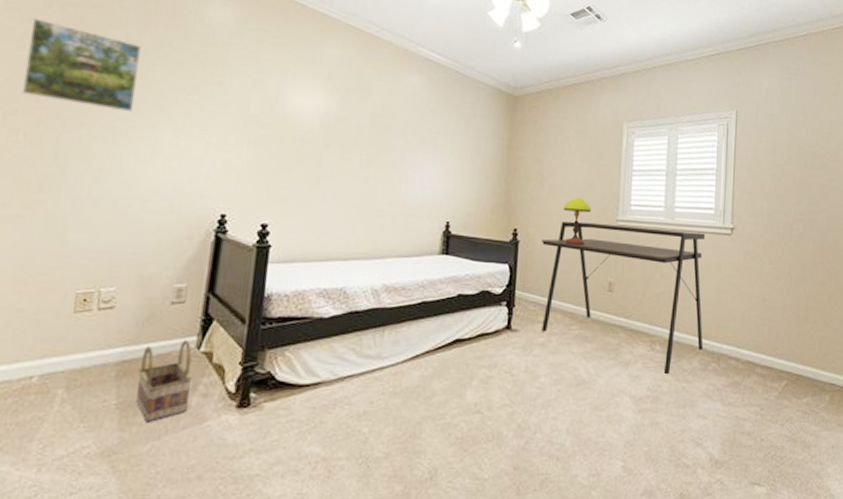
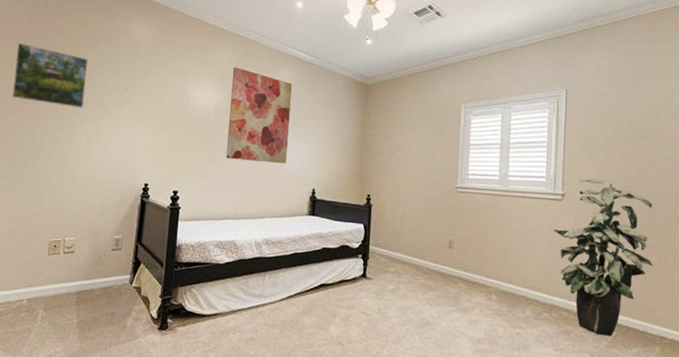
basket: present [136,340,192,422] -> none [90,277,127,337]
wall art: none [335,66,422,191] -> present [226,67,292,164]
desk: present [541,221,705,375] -> none [390,188,537,321]
table lamp: present [563,197,591,245] -> none [409,168,433,208]
indoor plant: none [721,210,823,386] -> present [553,178,653,337]

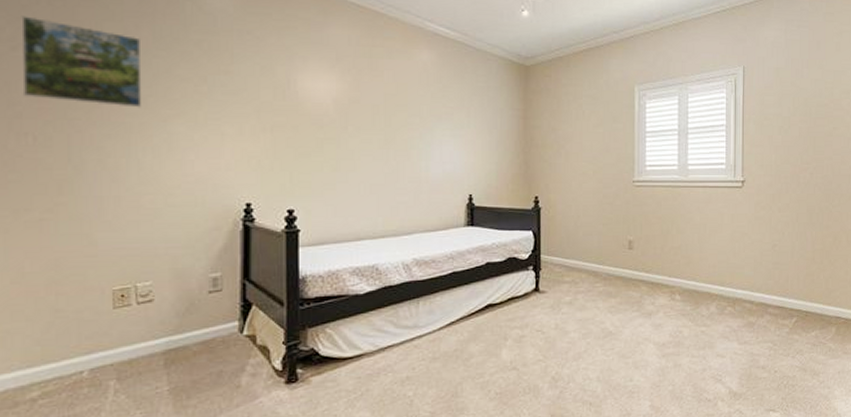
wall art: present [226,67,292,164] -> none [354,46,434,167]
indoor plant: present [553,178,653,337] -> none [734,162,828,323]

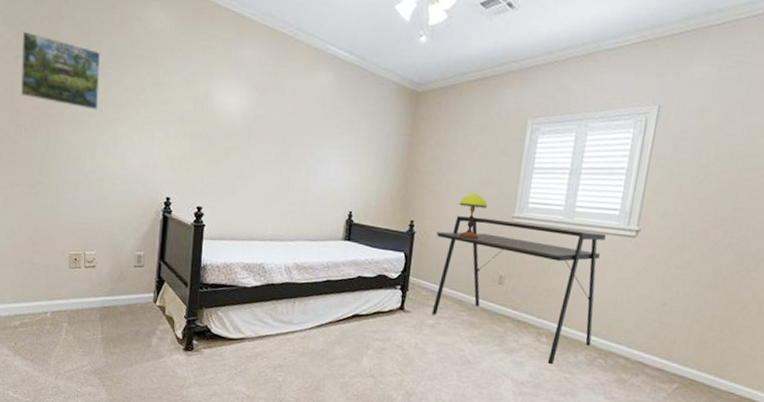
desk: none [562,185,720,321] -> present [432,216,606,365]
table lamp: none [581,162,608,207] -> present [458,193,487,239]

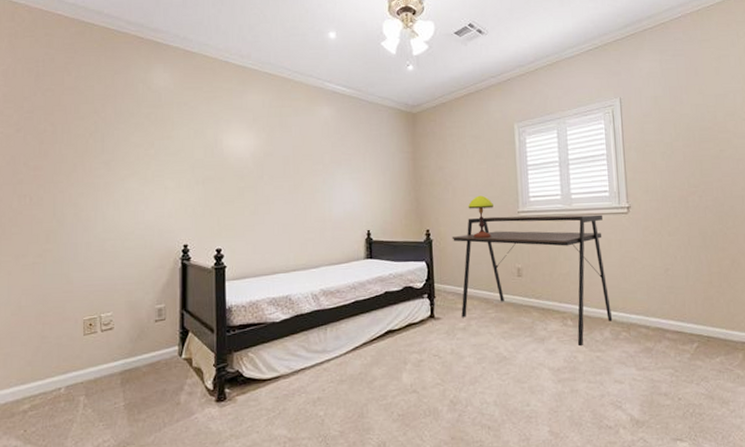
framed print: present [20,31,100,111] -> none [23,105,107,171]

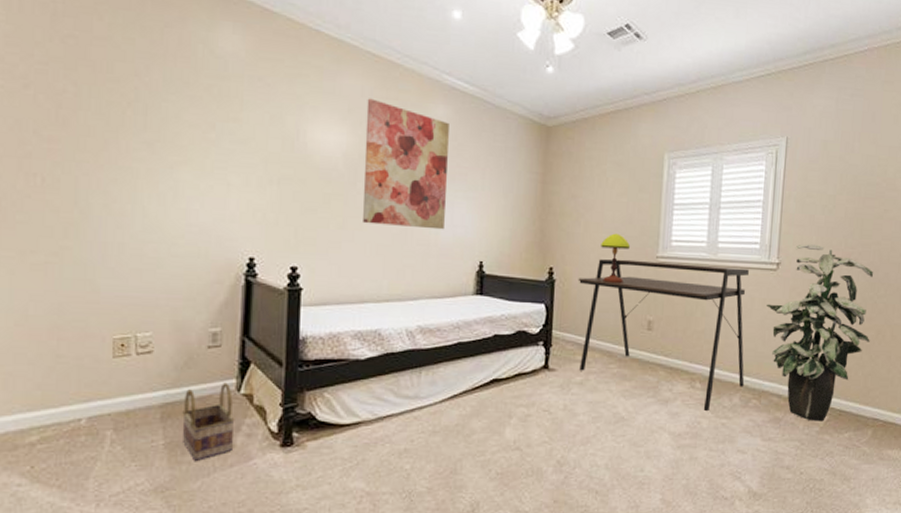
basket: none [138,349,179,418] -> present [182,382,235,461]
wall art: none [267,108,336,208] -> present [362,98,449,230]
indoor plant: none [622,187,726,349] -> present [765,244,873,422]

